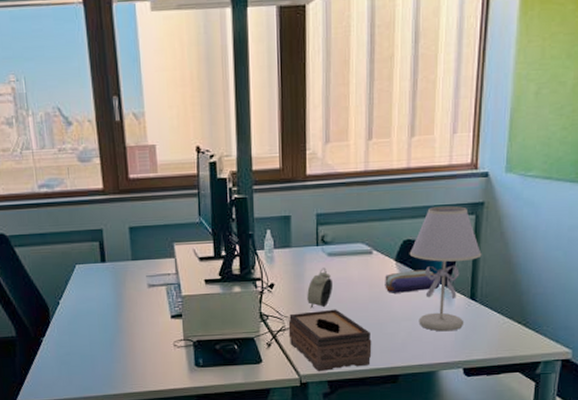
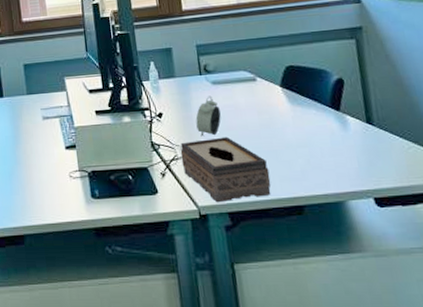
pencil case: present [385,269,440,293] -> none [272,94,332,119]
table lamp: present [409,205,482,332] -> none [293,31,370,158]

